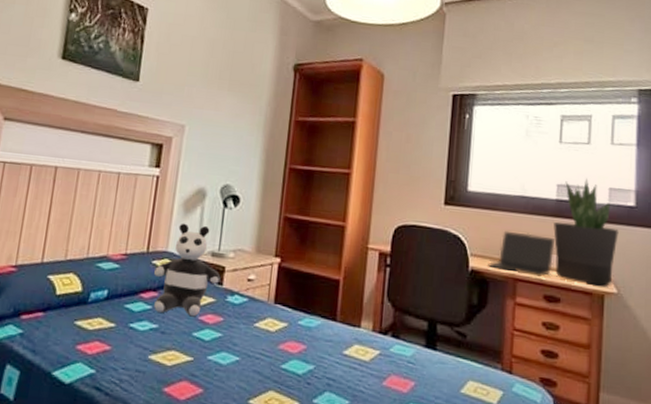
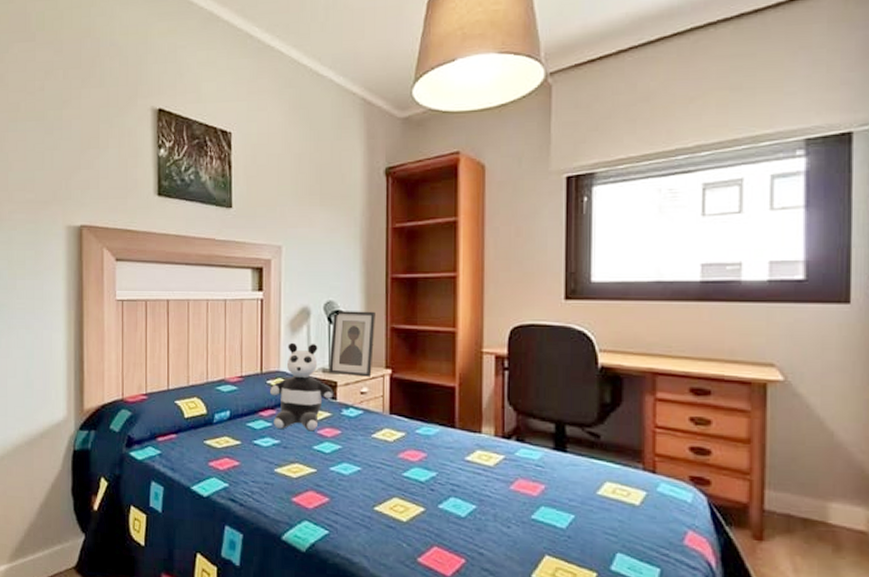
picture frame: none [218,195,271,264] -> present [329,311,375,377]
laptop: present [488,230,556,277] -> none [620,321,702,370]
planter: present [553,178,619,286] -> none [699,253,783,374]

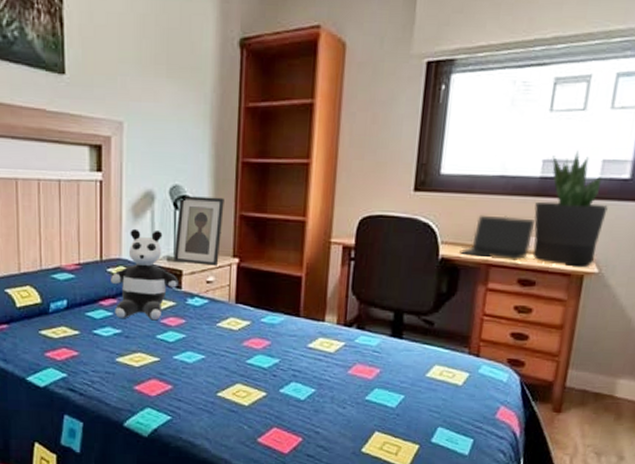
laptop: none [620,321,702,370] -> present [460,215,536,262]
planter: none [699,253,783,374] -> present [532,150,608,266]

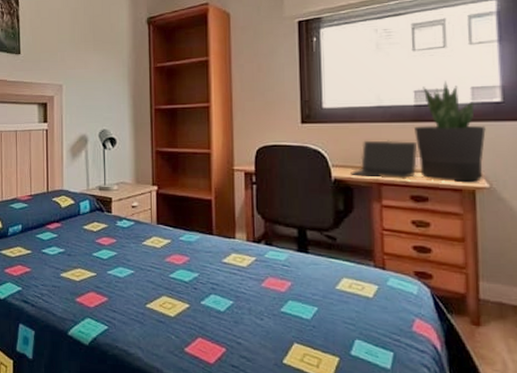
stuffed animal: present [110,228,179,321] -> none [54,165,109,241]
picture frame: present [173,196,224,266] -> none [104,137,143,193]

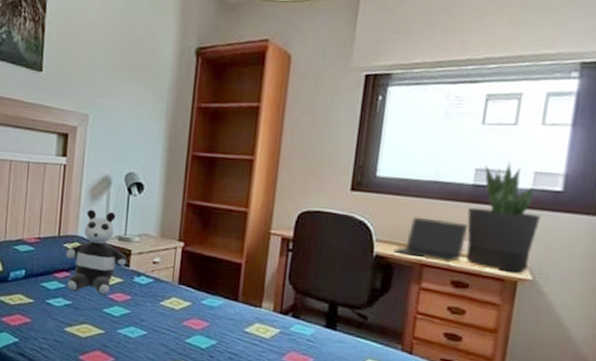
stuffed animal: none [54,165,109,241] -> present [65,209,127,295]

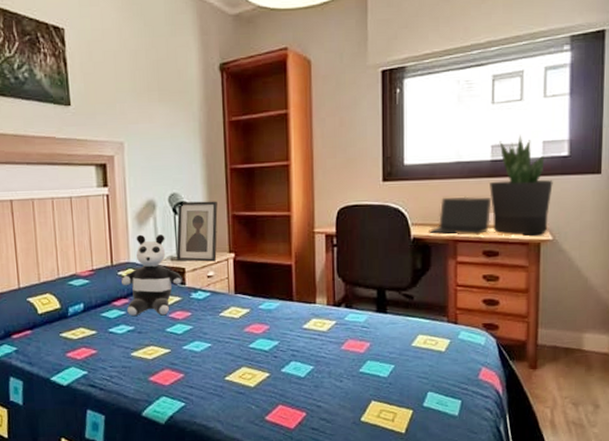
picture frame: none [124,183,174,248] -> present [176,201,218,262]

